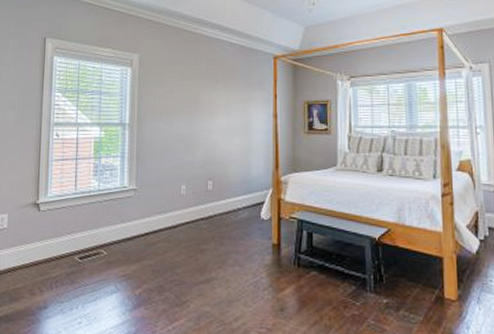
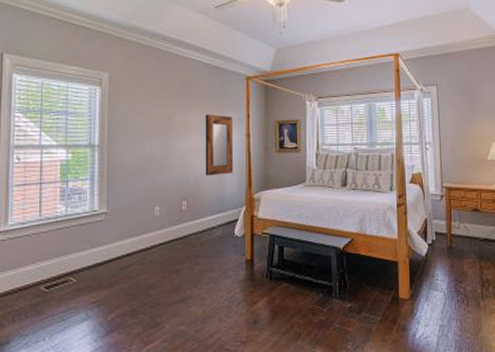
home mirror: none [231,94,259,157] -> present [205,114,233,176]

